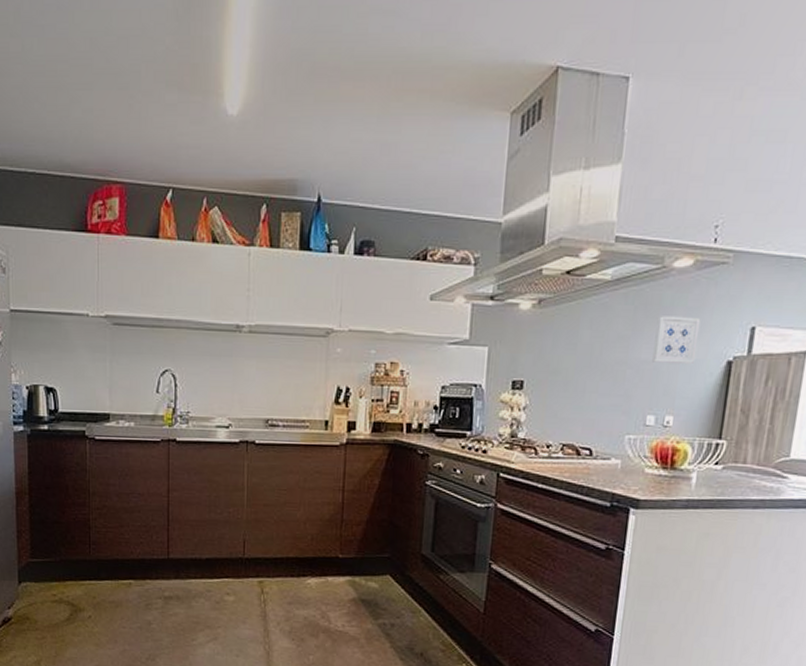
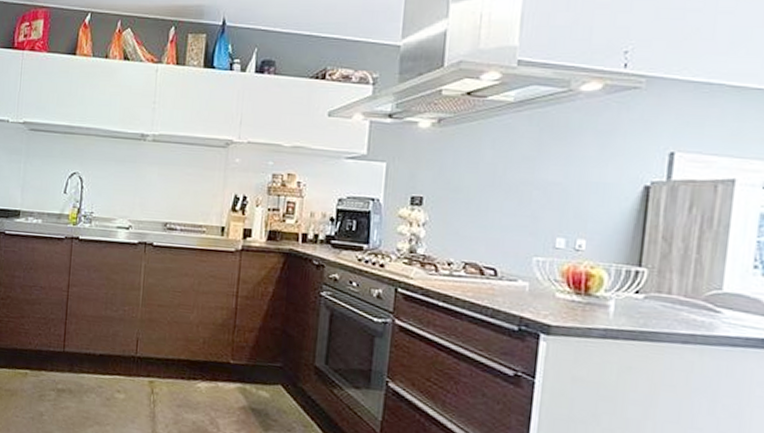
wall art: present [652,316,701,365] -> none [561,138,613,189]

